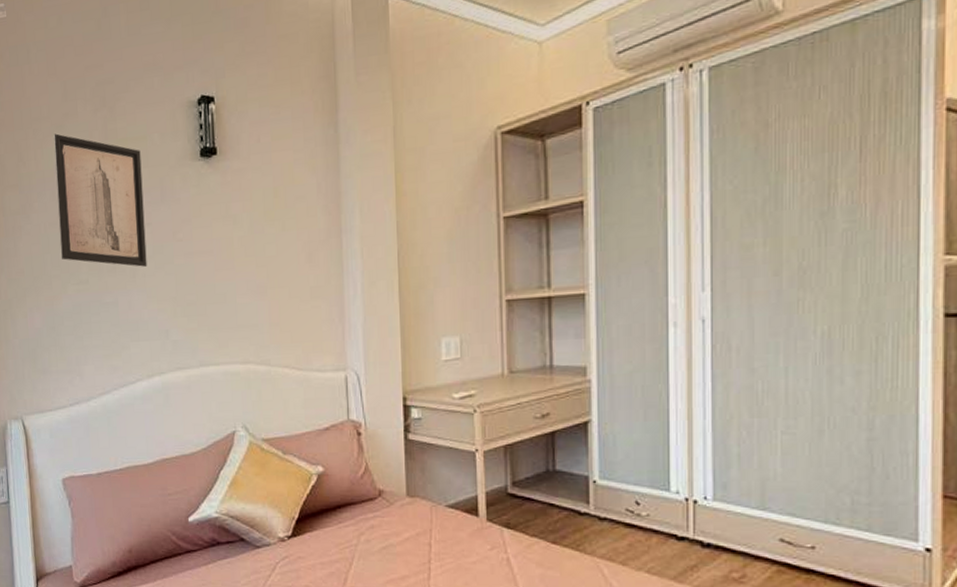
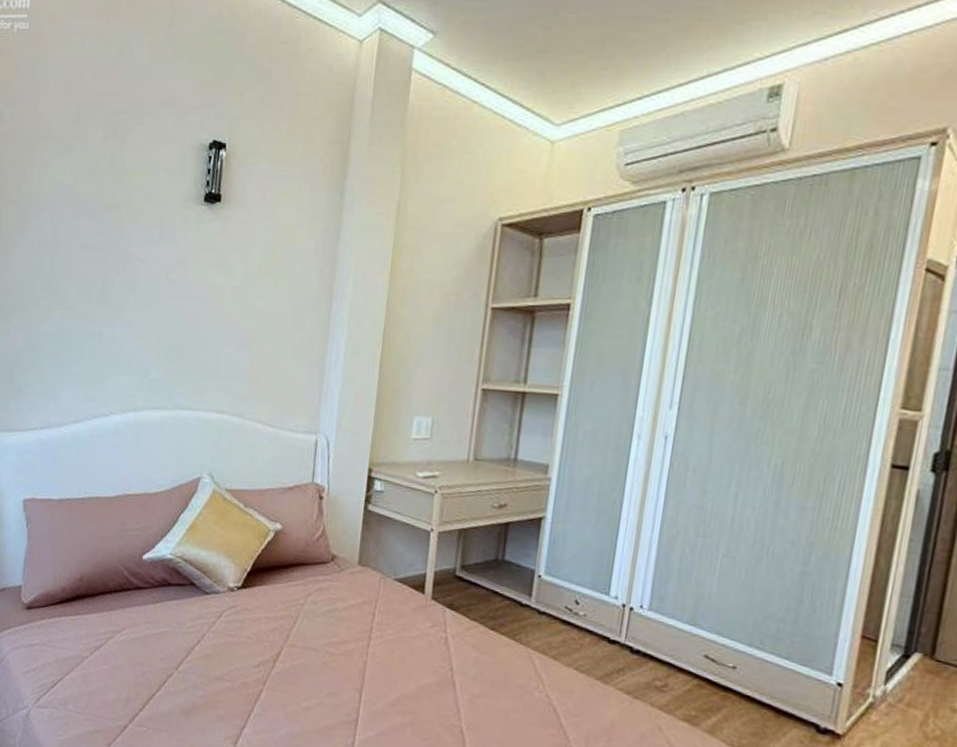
wall art: present [54,133,147,267] -> none [51,155,145,302]

